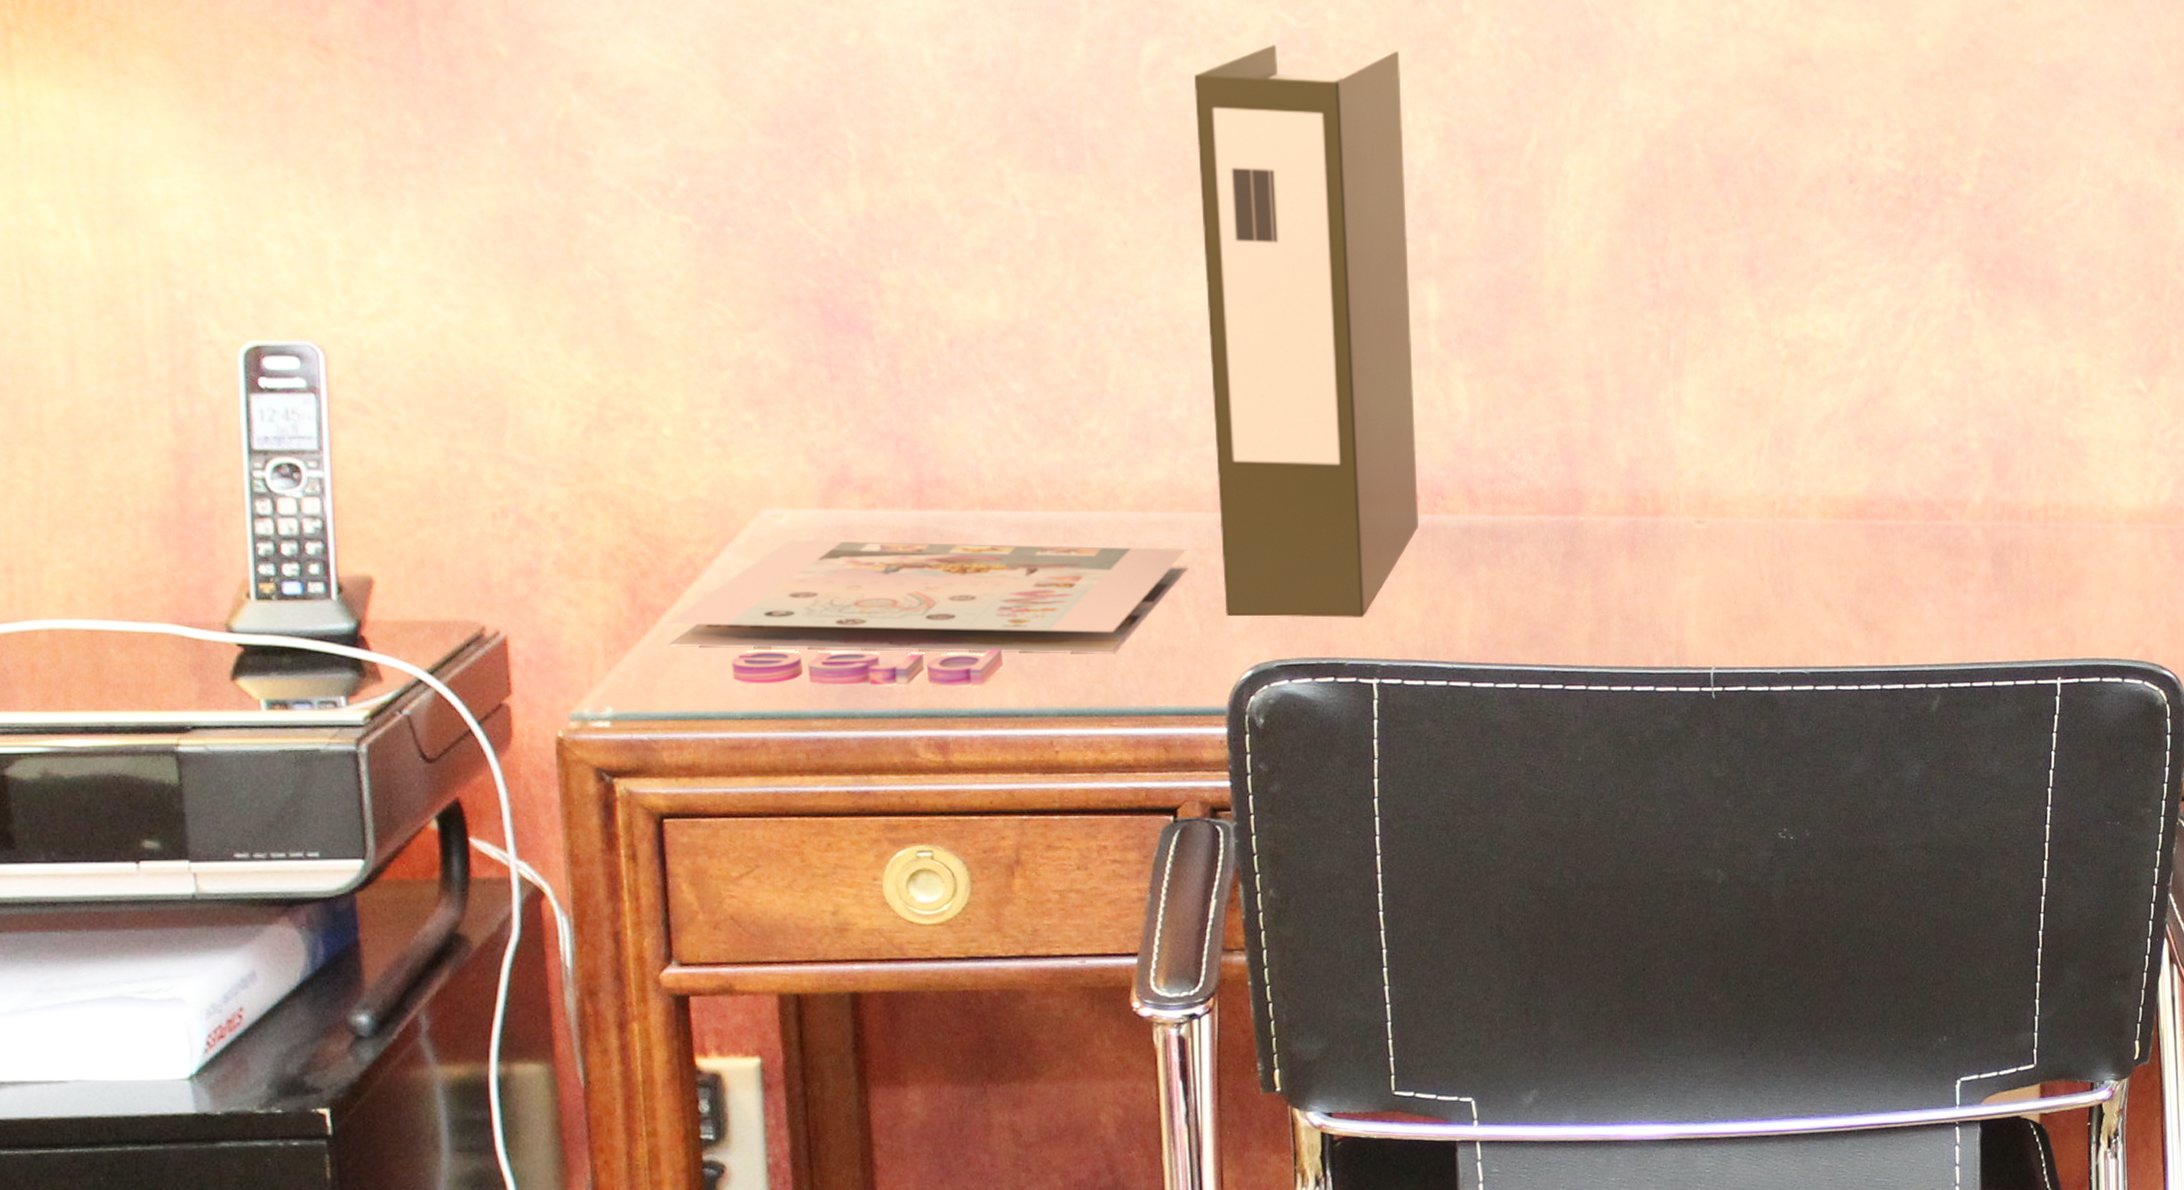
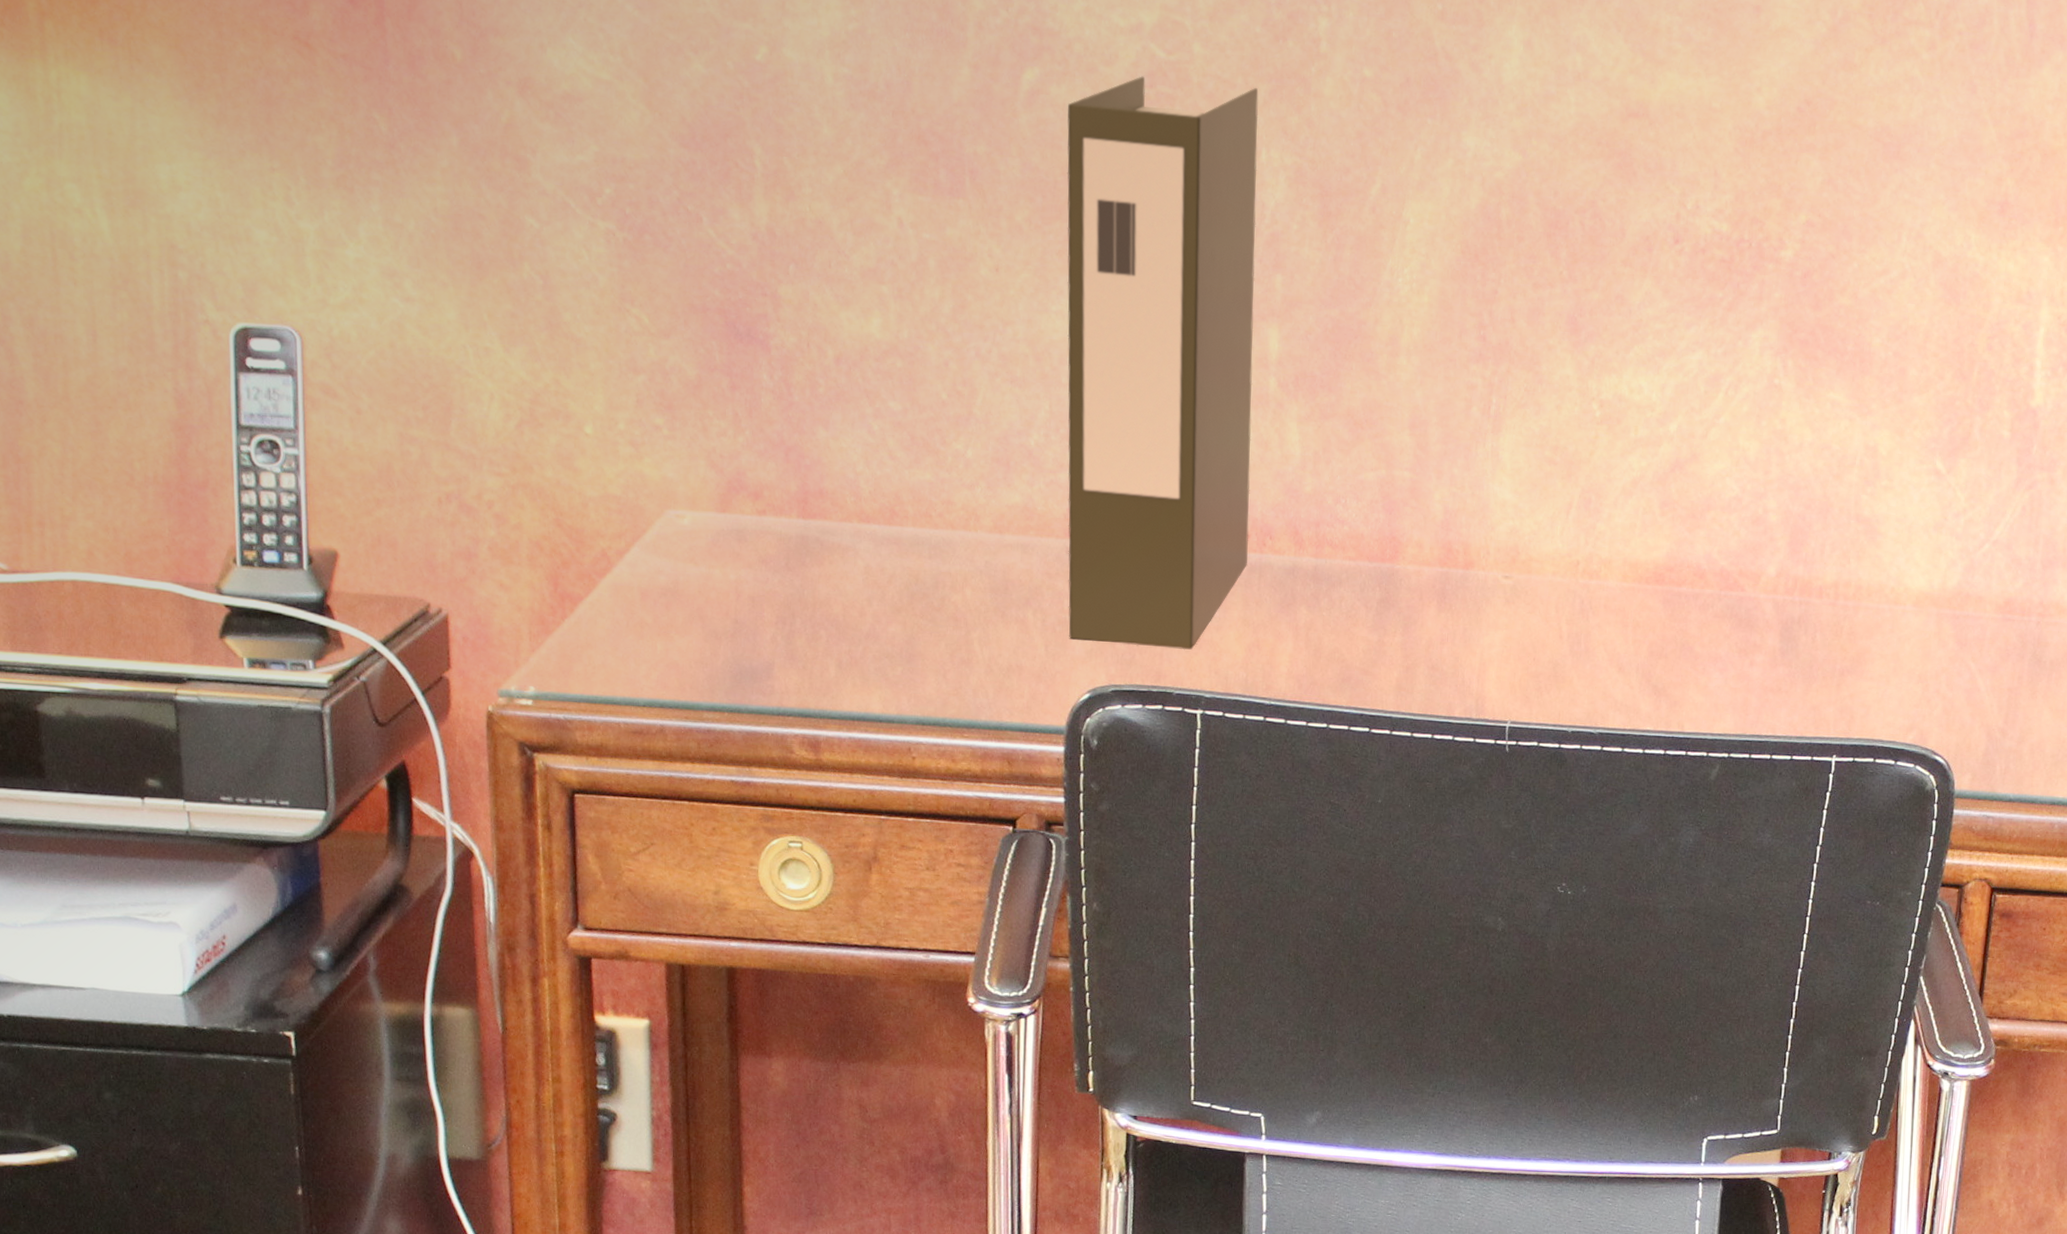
magazine: present [665,539,1189,686] -> none [581,539,1038,691]

